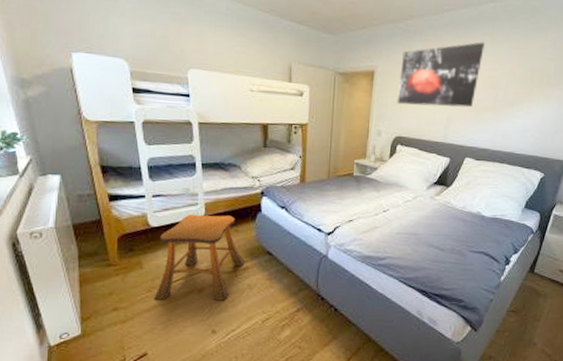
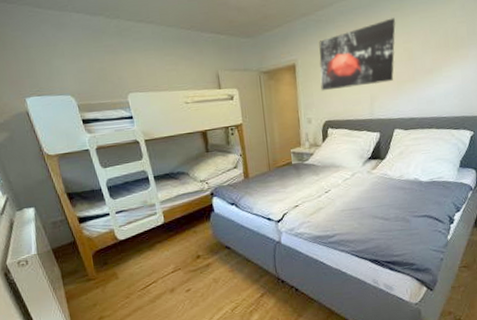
stool: present [154,214,245,301] -> none [129,219,207,305]

